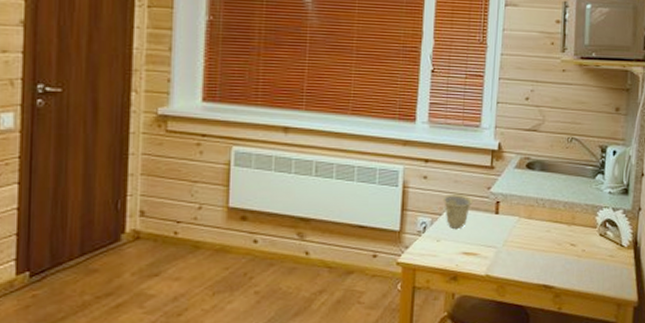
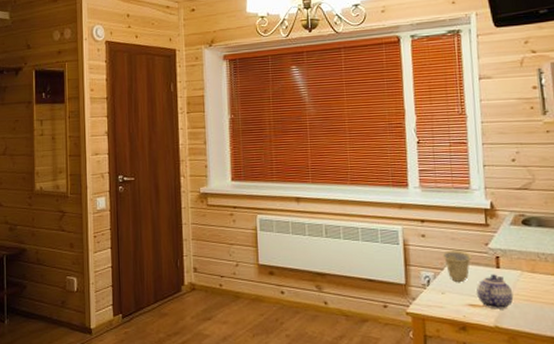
teapot: none [473,220,508,258] -> present [476,274,514,310]

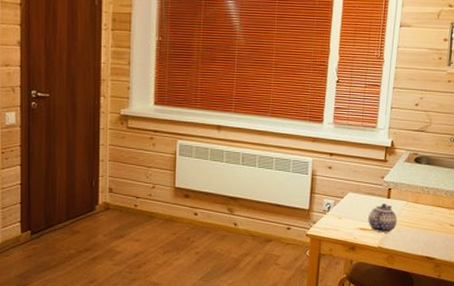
cup: present [442,250,473,282] -> none [344,181,369,209]

